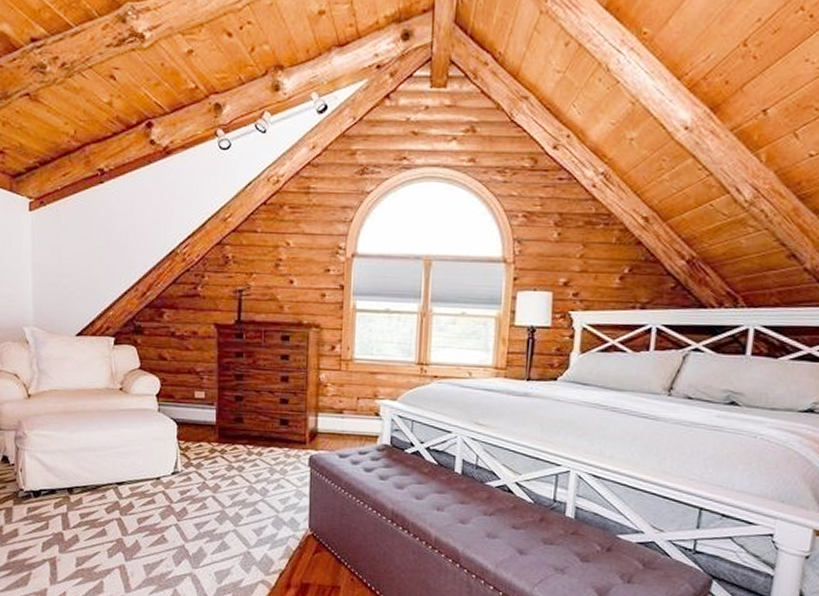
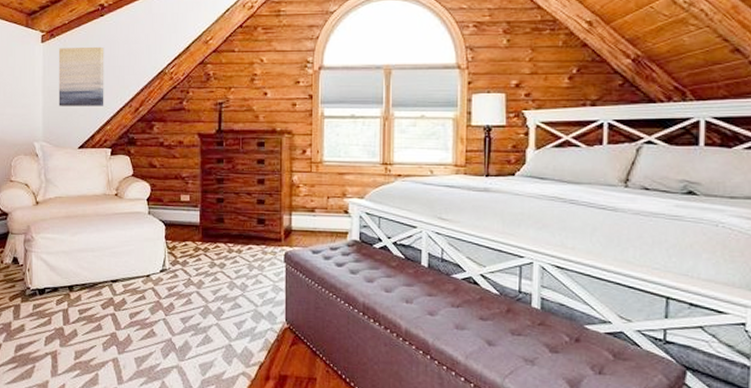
wall art: none [50,218,106,289] -> present [58,46,104,106]

